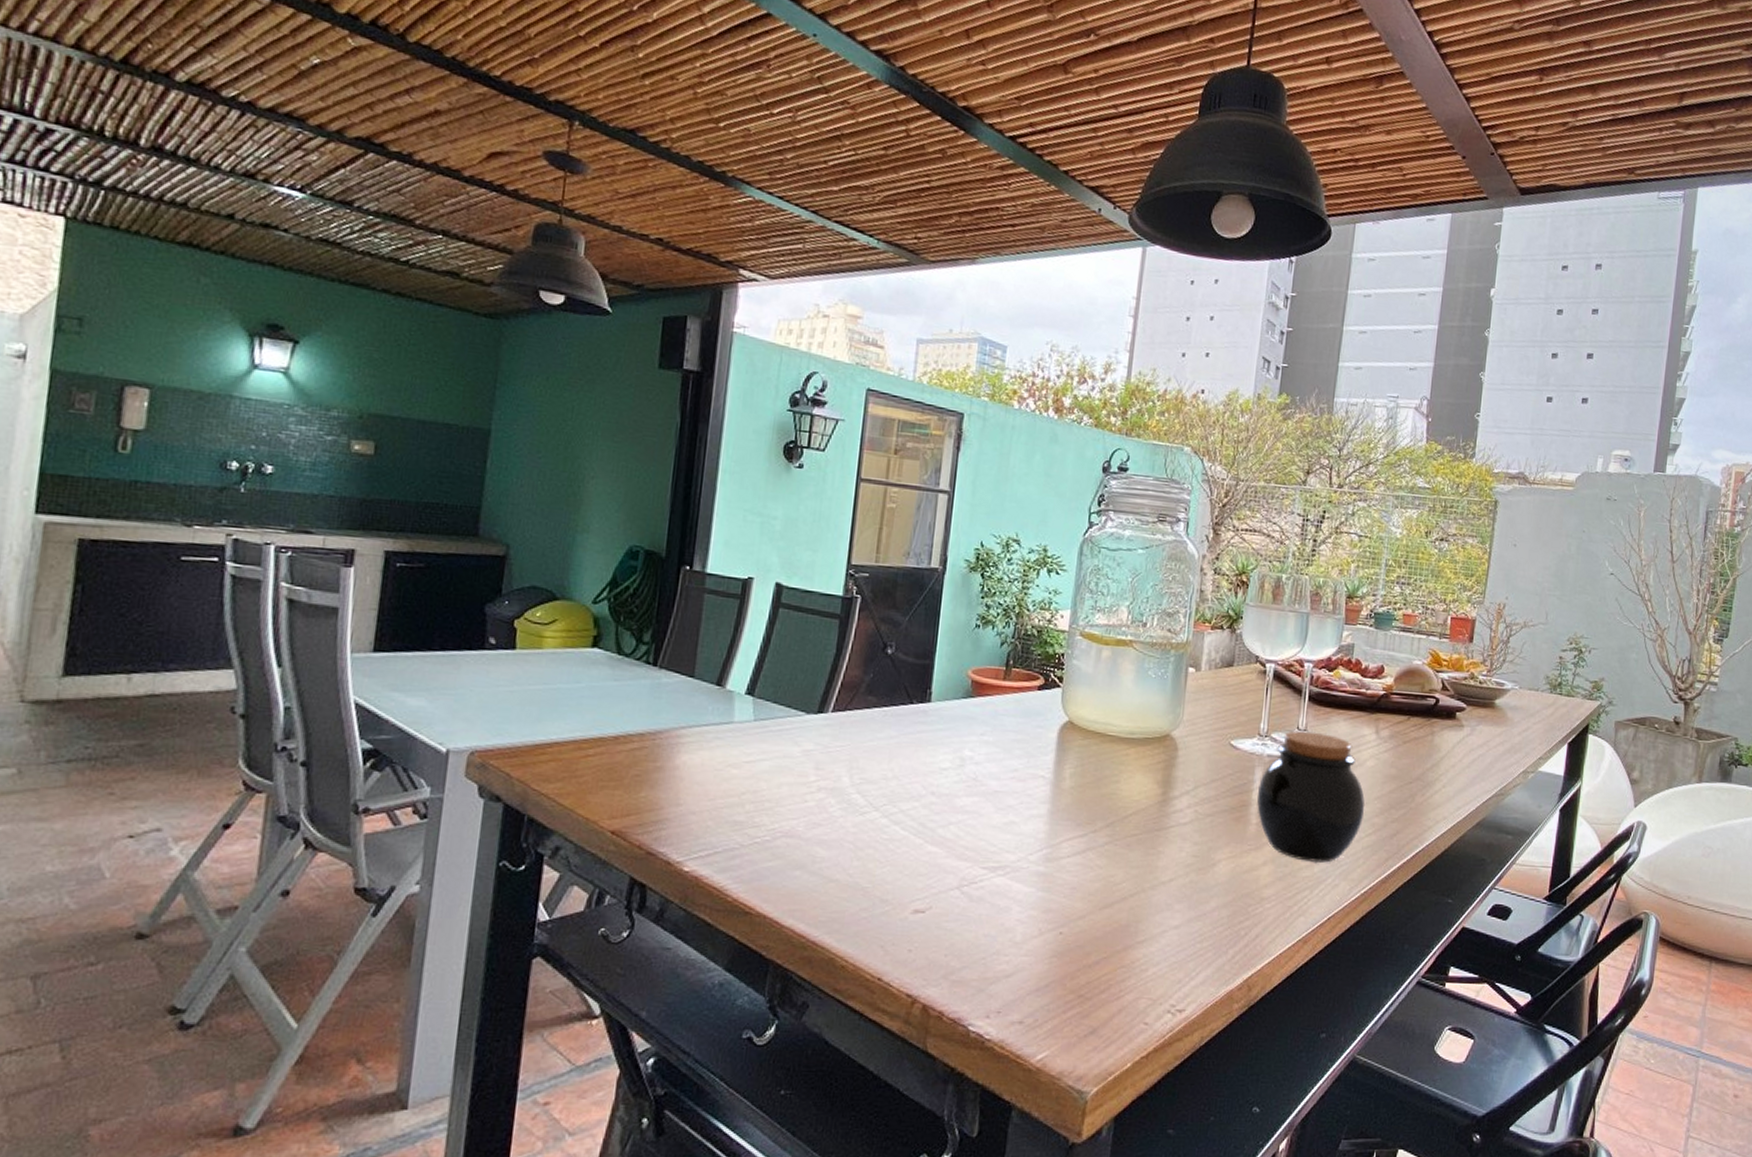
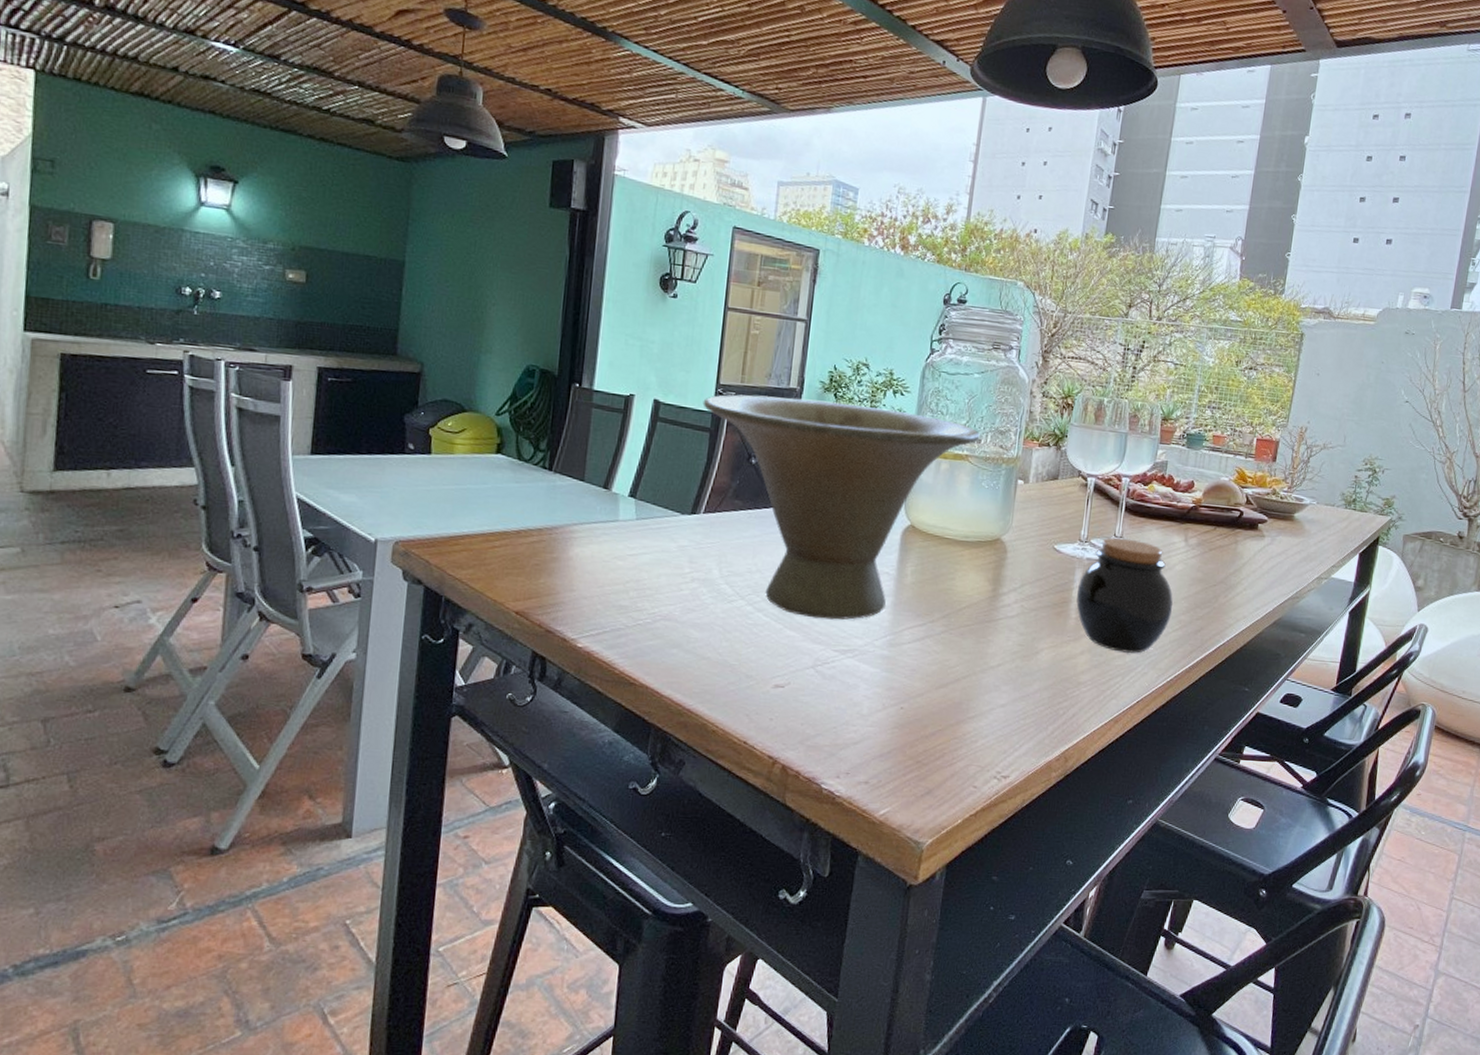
bowl: none [831,575,1145,832] -> present [703,394,980,620]

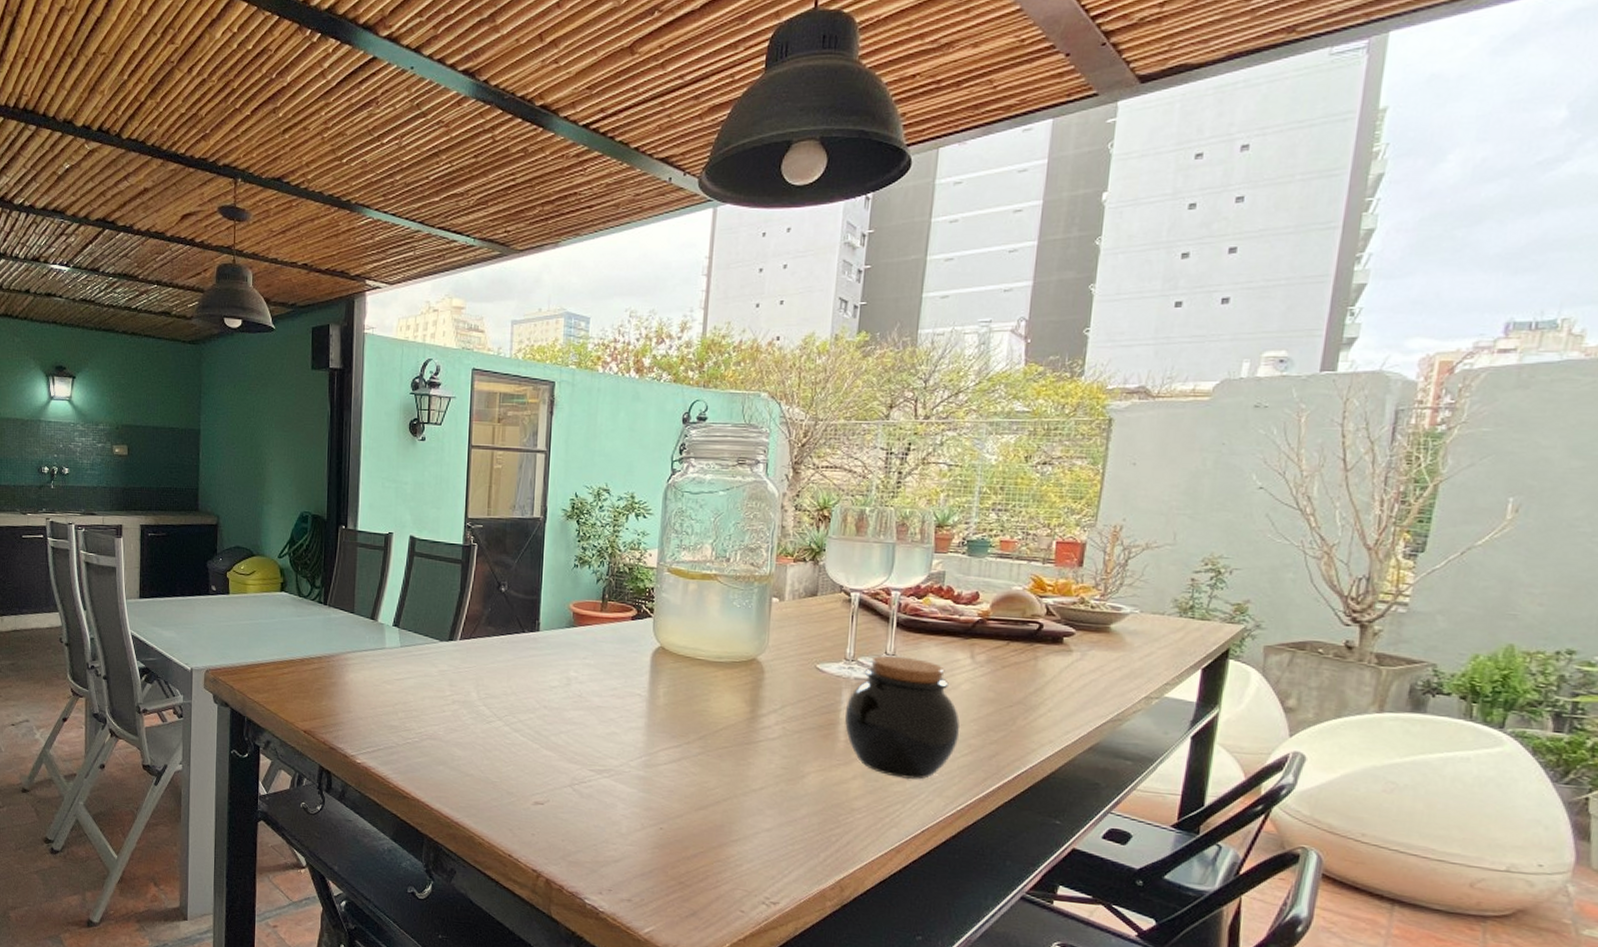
bowl: present [703,394,980,620] -> none [453,526,729,741]

